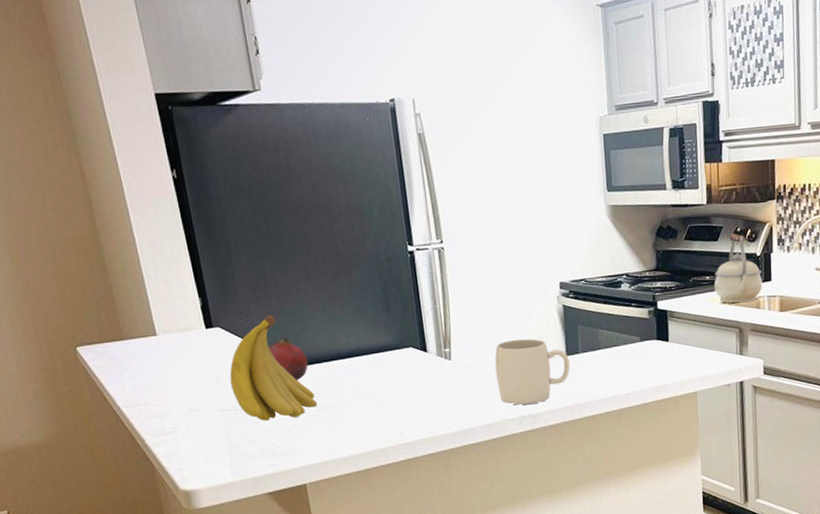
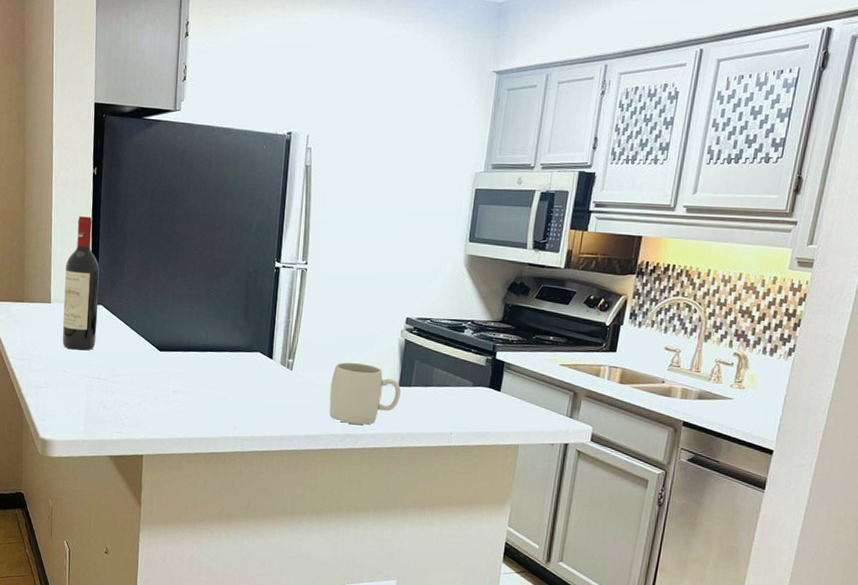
wine bottle: none [164,228,223,384] -> present [62,216,100,351]
banana: present [229,314,318,421] -> none [100,302,169,395]
fruit: present [268,337,308,381] -> none [138,324,168,364]
kettle: present [713,233,763,304] -> none [555,300,608,369]

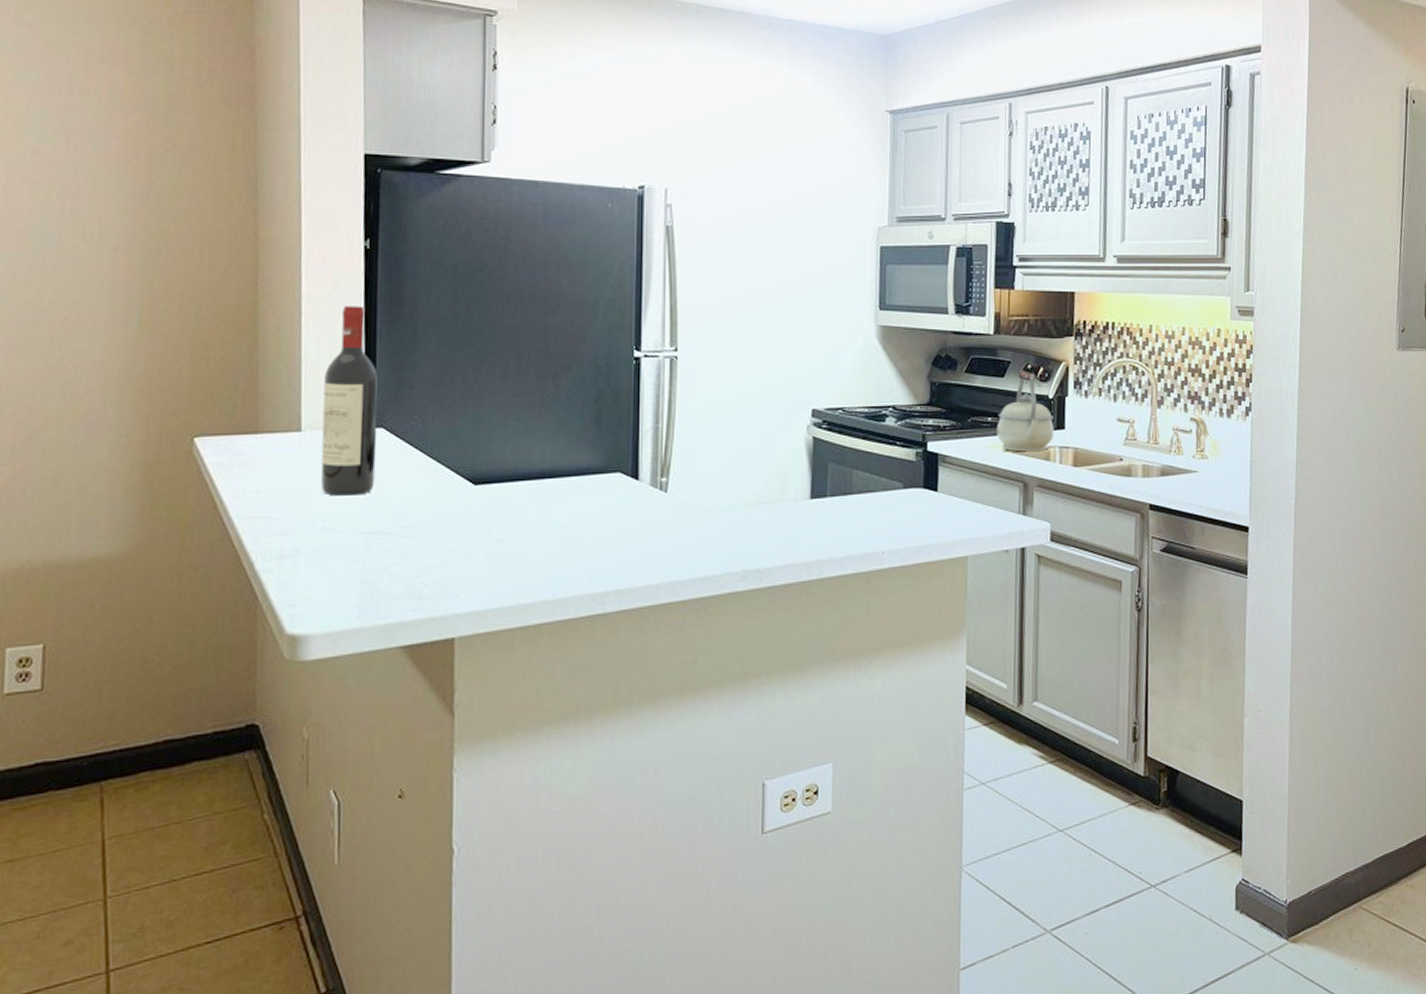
mug: present [329,362,401,425] -> none [721,473,814,556]
kettle: none [555,300,608,369] -> present [996,370,1054,452]

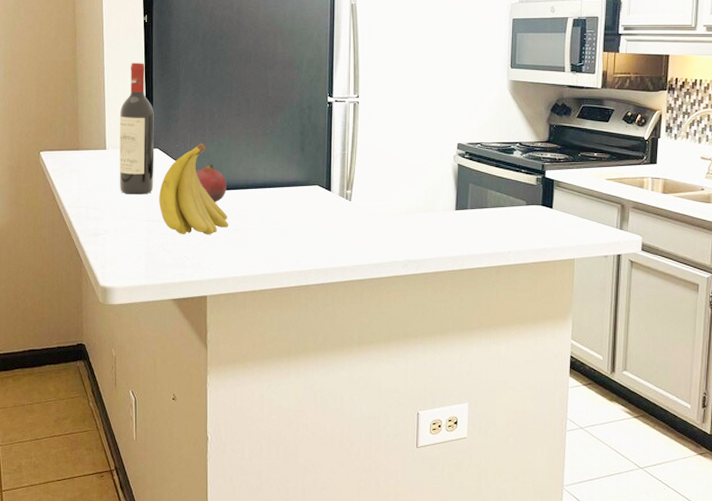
banana: none [382,418,490,550] -> present [159,143,229,235]
fruit: none [440,447,486,503] -> present [196,164,227,203]
kettle: present [996,370,1054,452] -> none [600,117,648,181]

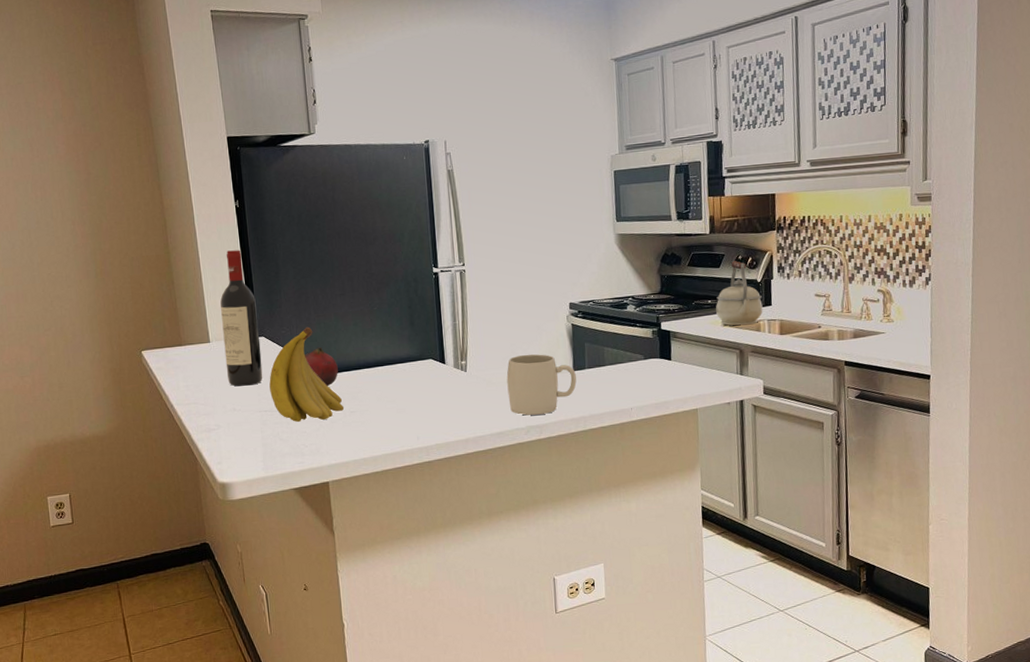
mug: none [389,189,458,250] -> present [506,354,577,416]
kettle: none [600,117,648,181] -> present [715,261,763,326]

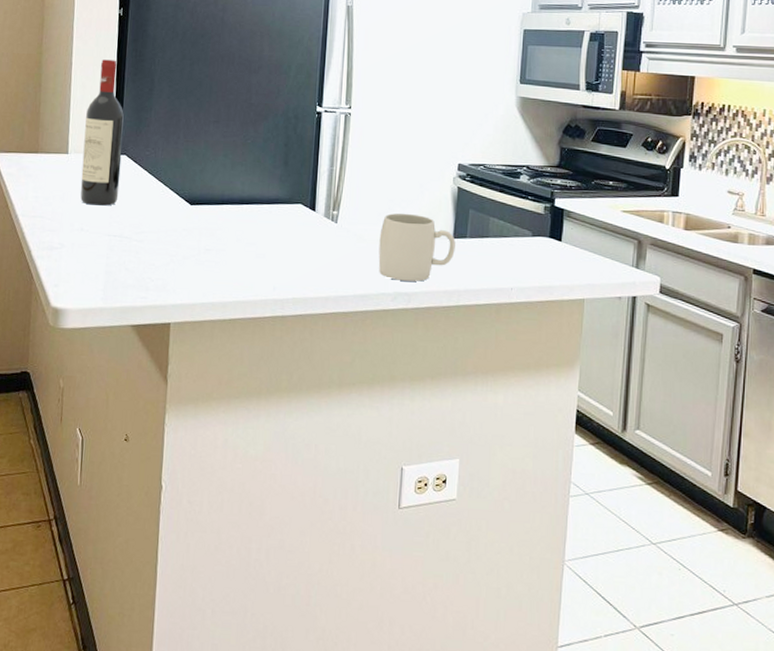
banana: present [269,326,345,422] -> none [123,151,200,254]
fruit: present [305,347,338,387] -> none [166,175,200,219]
kettle: present [715,261,763,326] -> none [616,142,669,215]

